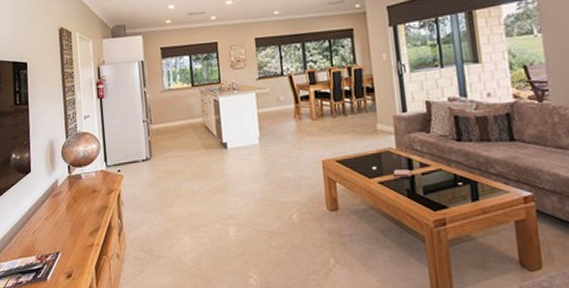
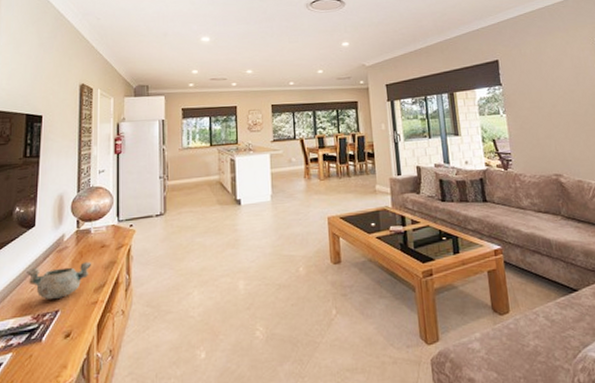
decorative bowl: none [28,206,86,241] -> present [27,261,92,299]

